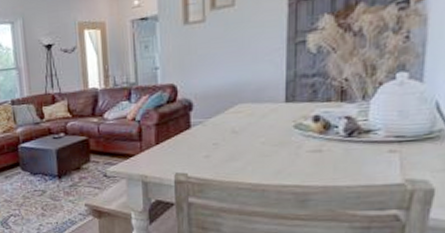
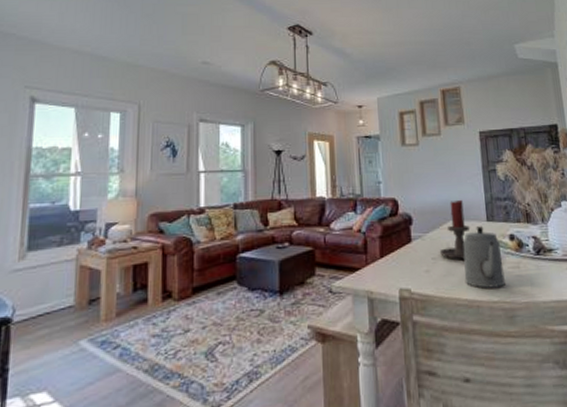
candle holder: none [223,79,263,144] -> present [440,199,471,259]
teapot: none [250,108,301,173] -> present [462,226,505,288]

